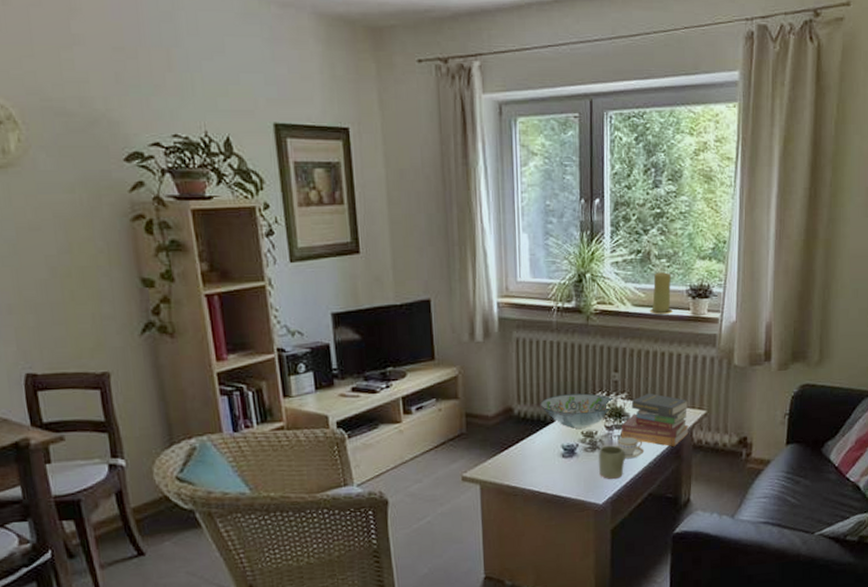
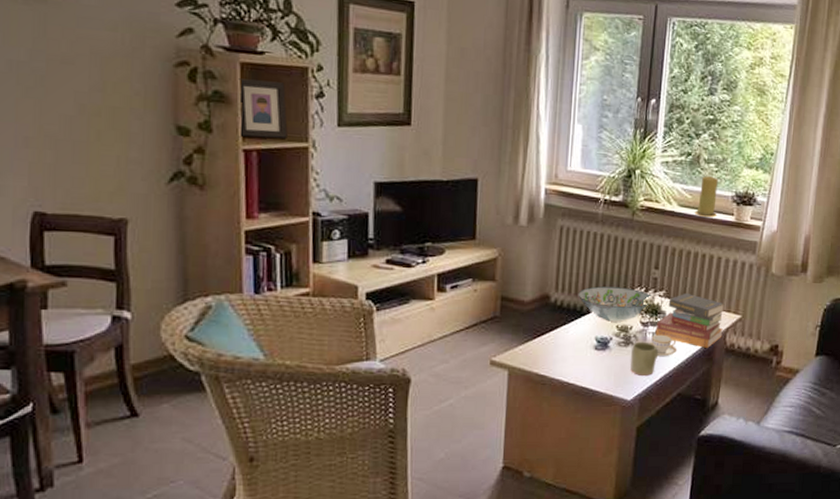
picture frame: none [192,225,245,283] -> present [238,78,288,140]

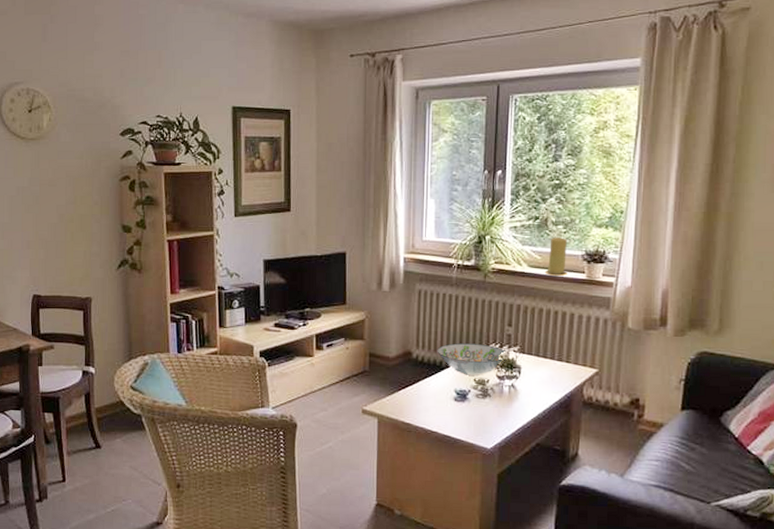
picture frame: present [238,78,288,140] -> none [163,185,198,231]
mug: present [630,341,659,376] -> none [488,394,516,426]
teacup: present [650,334,677,357] -> none [506,387,534,409]
books: present [655,292,725,349] -> none [511,348,580,402]

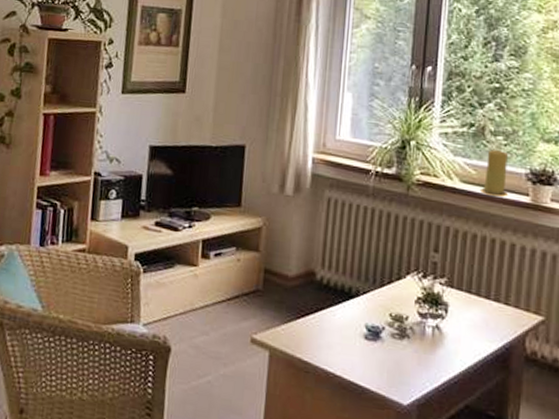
decorative bowl: present [437,343,510,376] -> none [346,266,435,310]

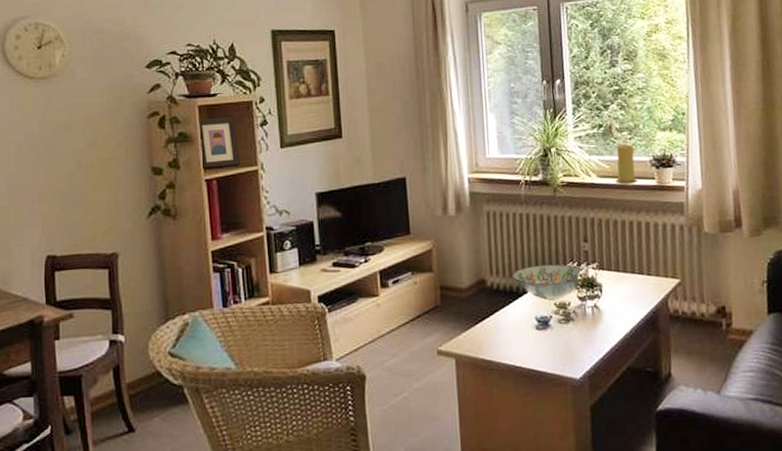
picture frame: none [40,52,82,105] -> present [198,117,240,170]
decorative bowl: none [346,266,435,310] -> present [512,264,589,300]

